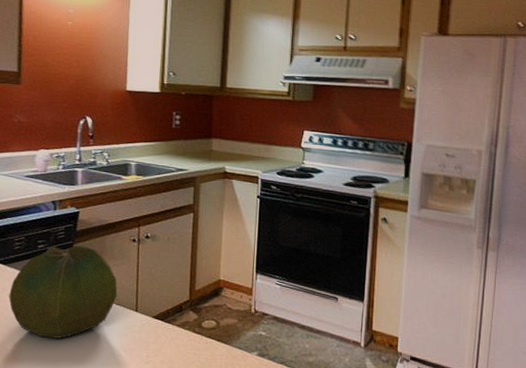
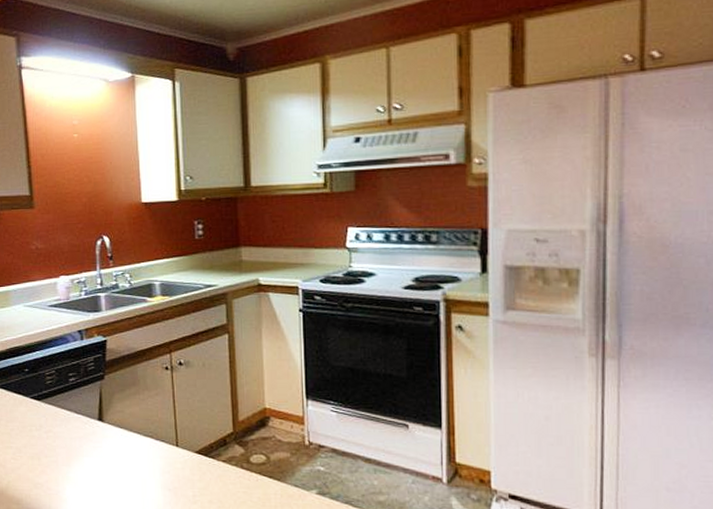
cabbage: present [9,244,118,339] -> none [46,376,155,477]

